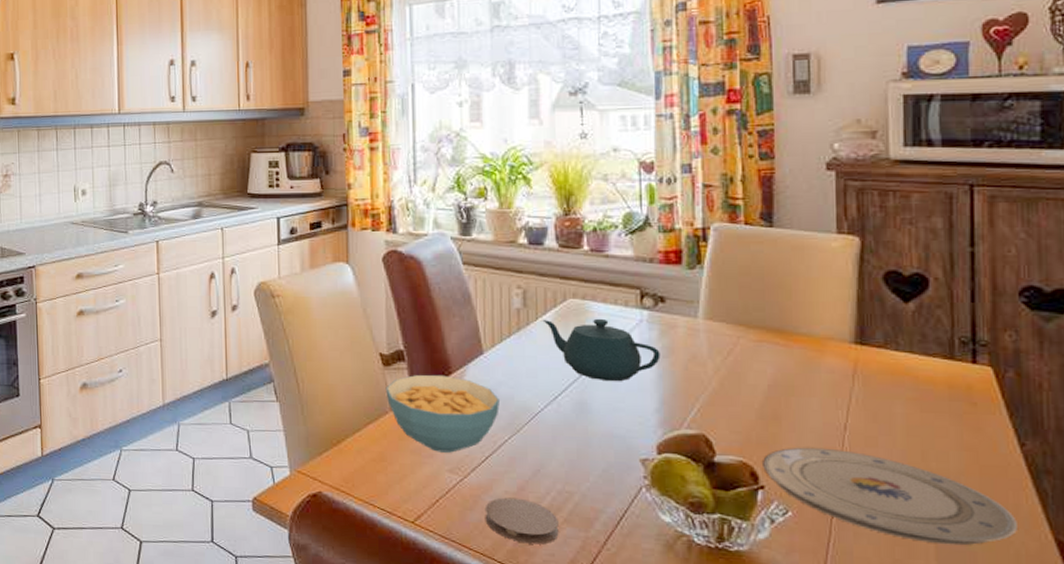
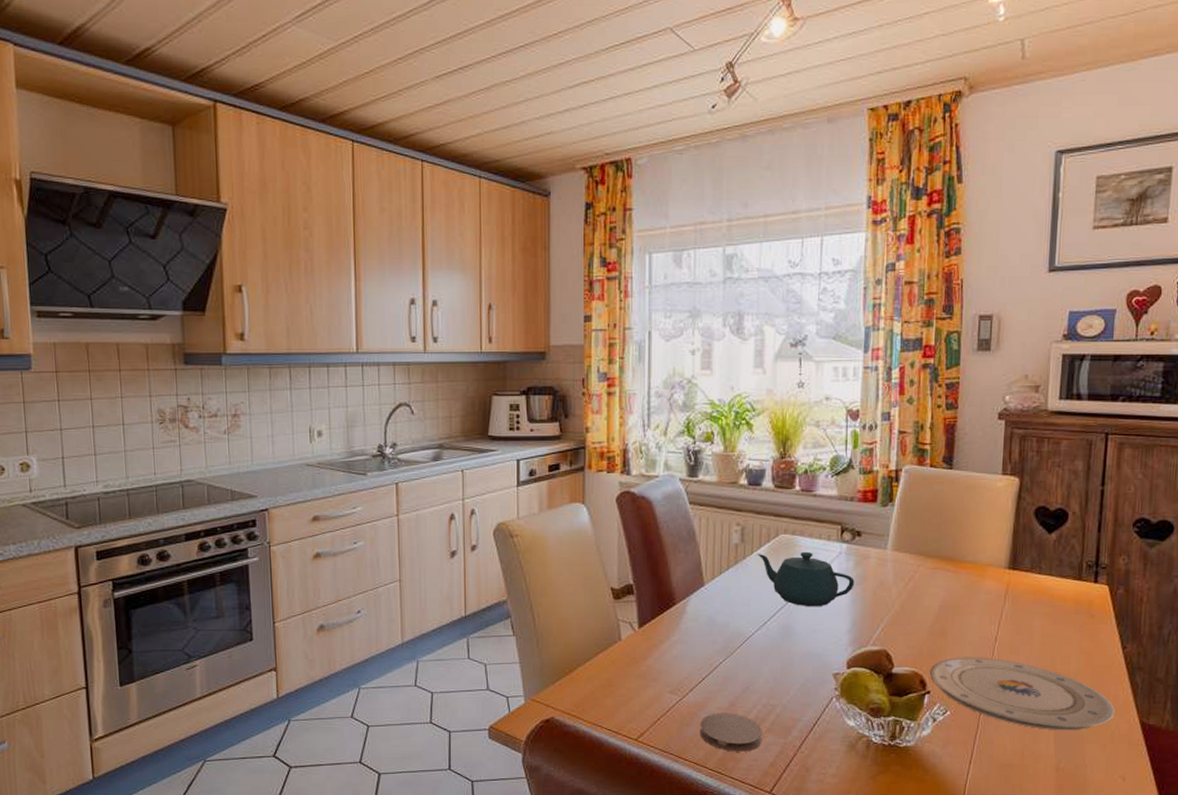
cereal bowl: present [385,374,500,453] -> none [615,606,717,676]

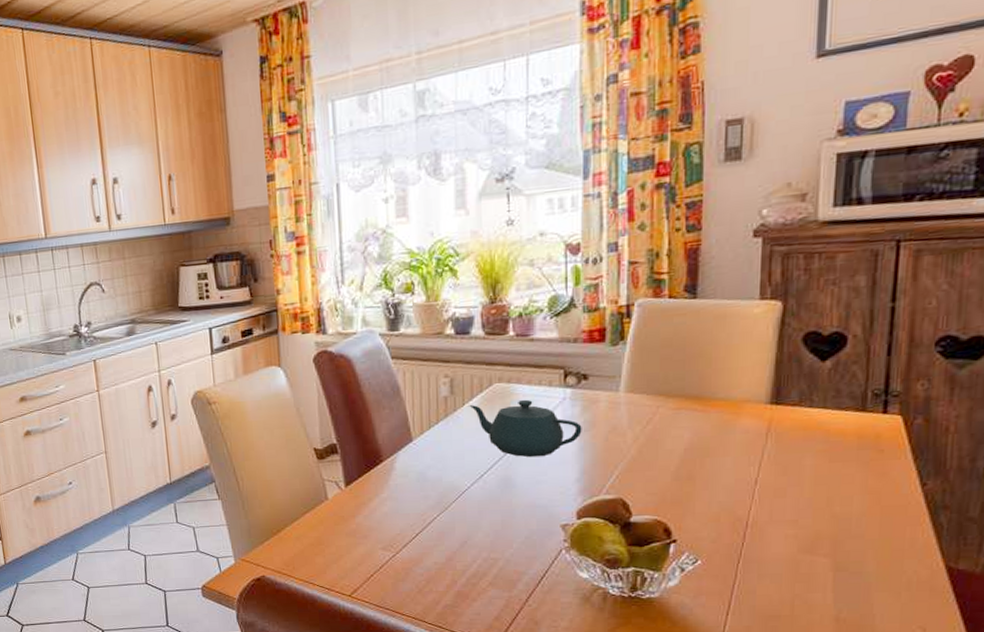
coaster: present [699,713,762,752] -> none [415,567,484,606]
plate: present [930,657,1115,731] -> none [676,501,912,579]

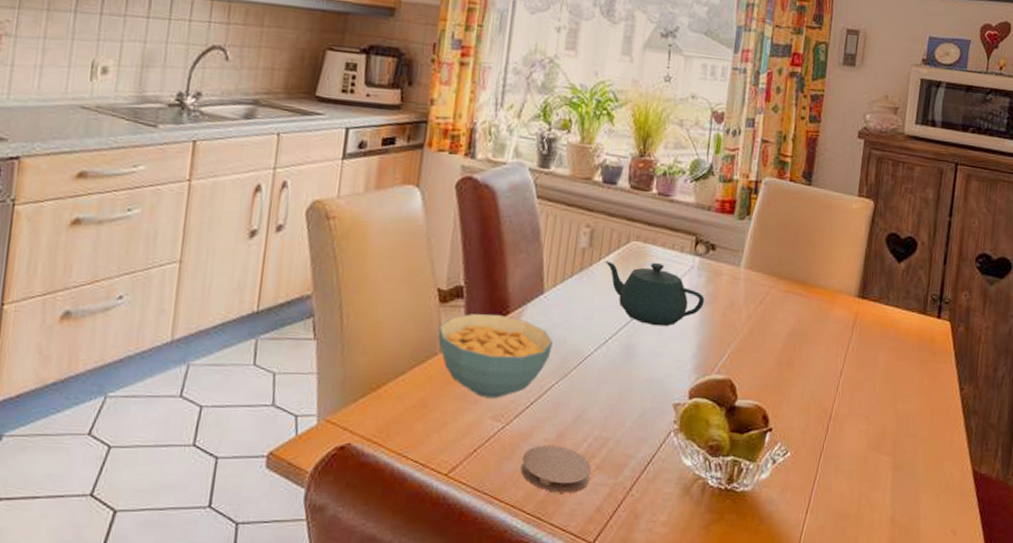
cereal bowl: none [320,463,429,533] -> present [438,314,553,398]
coaster: none [415,567,484,606] -> present [520,445,591,493]

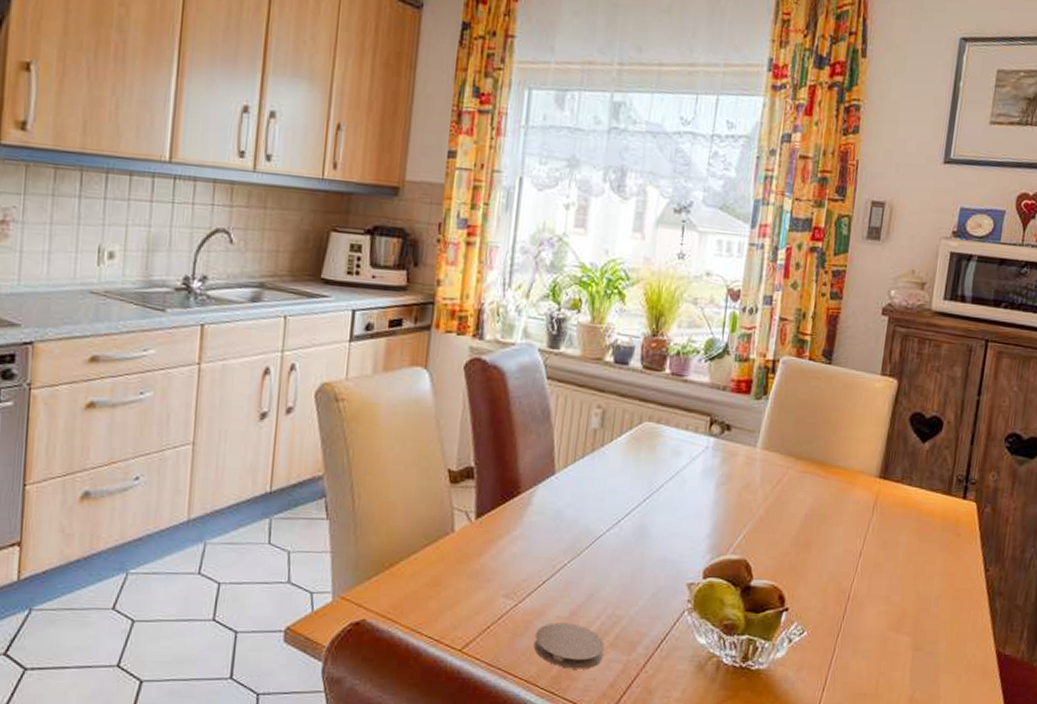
cereal bowl: present [438,314,553,398] -> none [449,494,565,577]
teapot: present [605,261,705,327] -> none [617,442,720,507]

